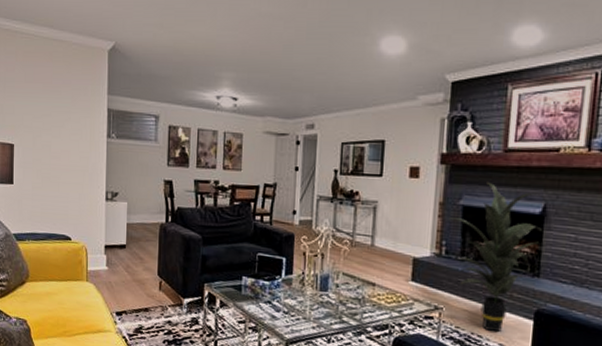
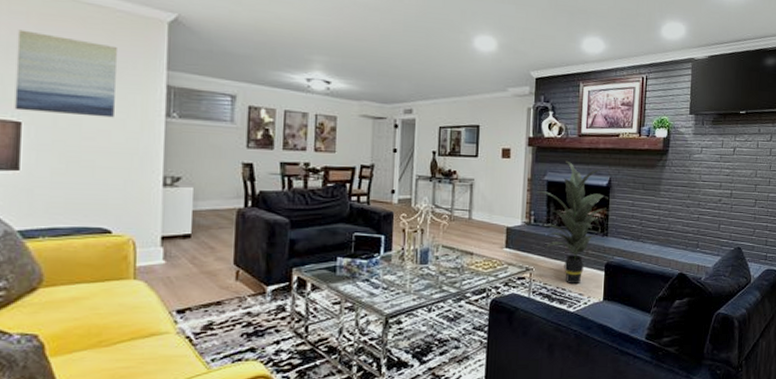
wall art: none [10,67,74,139] -> present [14,29,118,118]

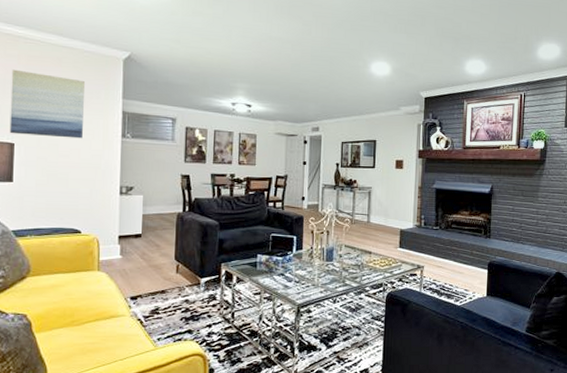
indoor plant: present [536,160,610,285] -> none [426,170,492,281]

